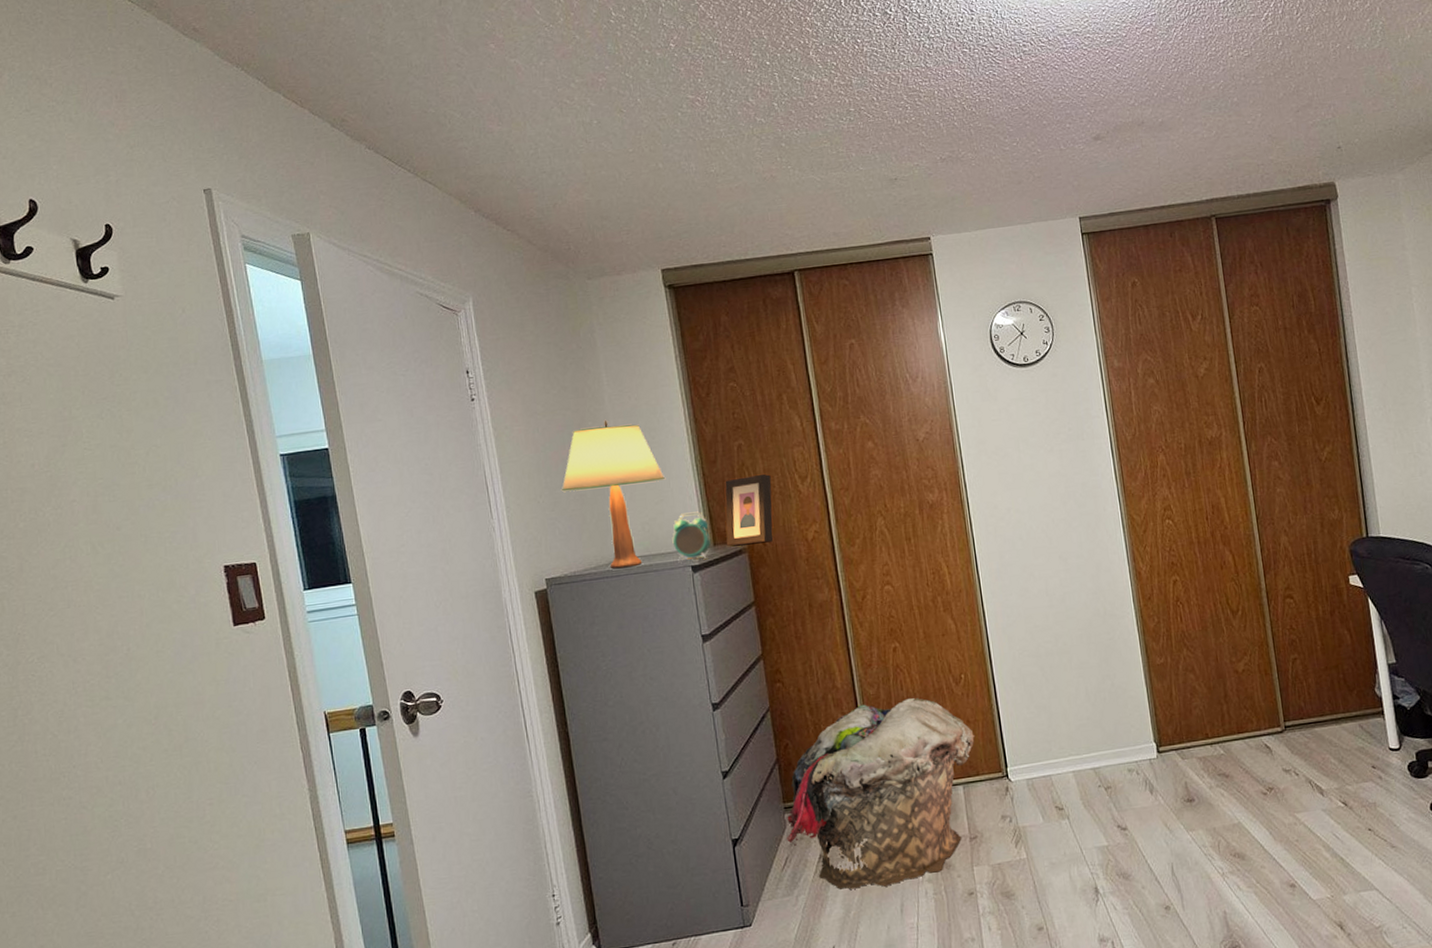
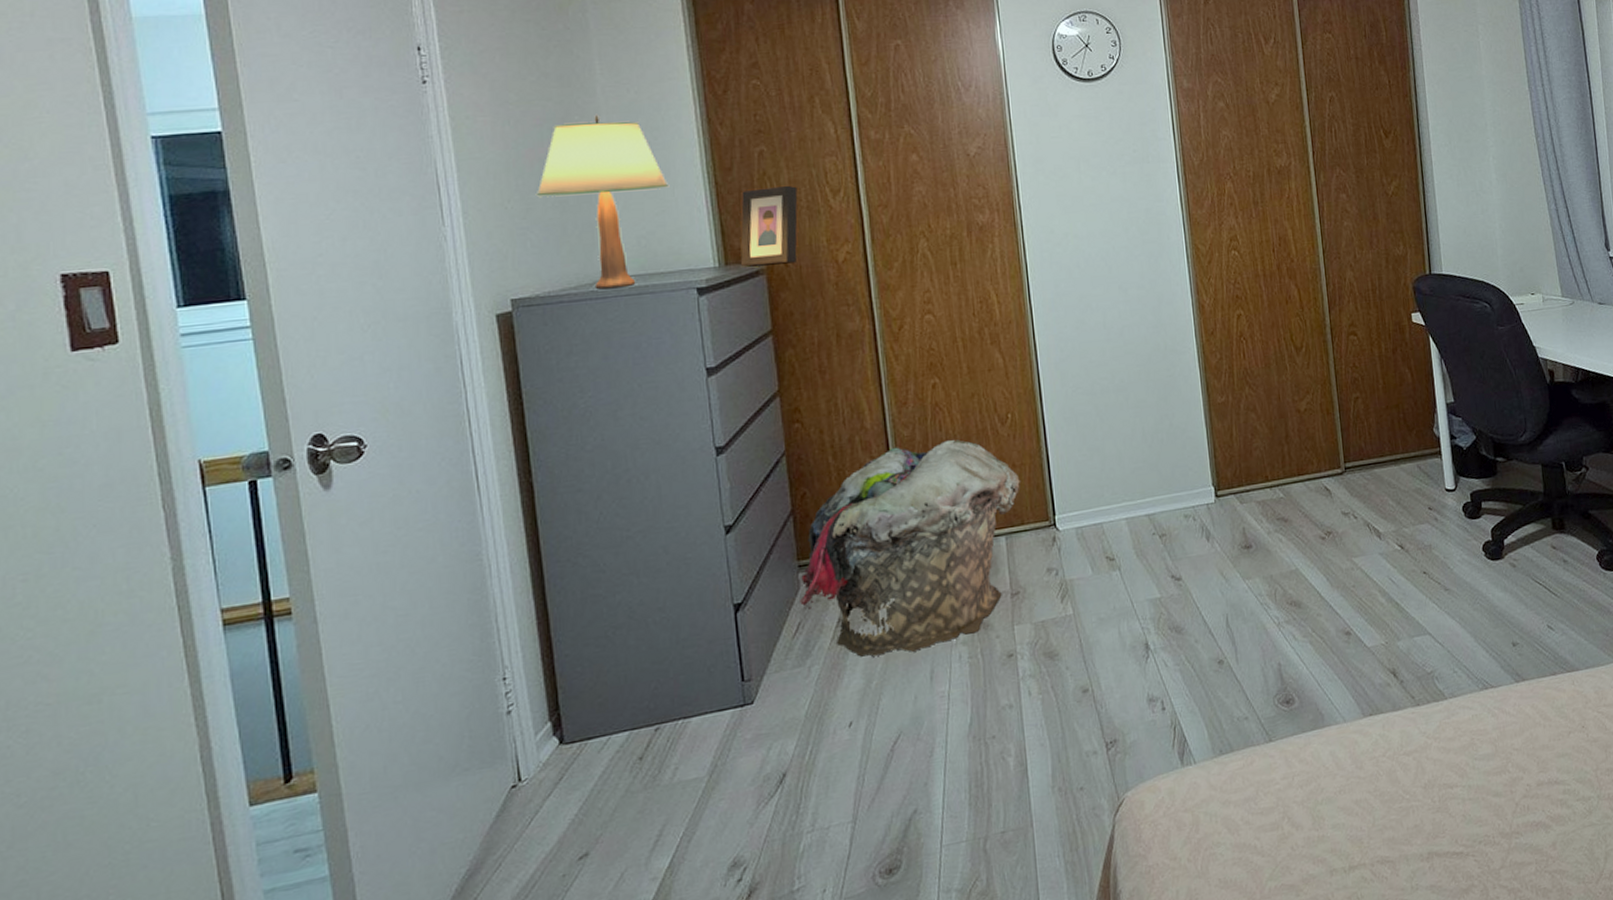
alarm clock: present [673,512,711,563] -> none [676,227,722,284]

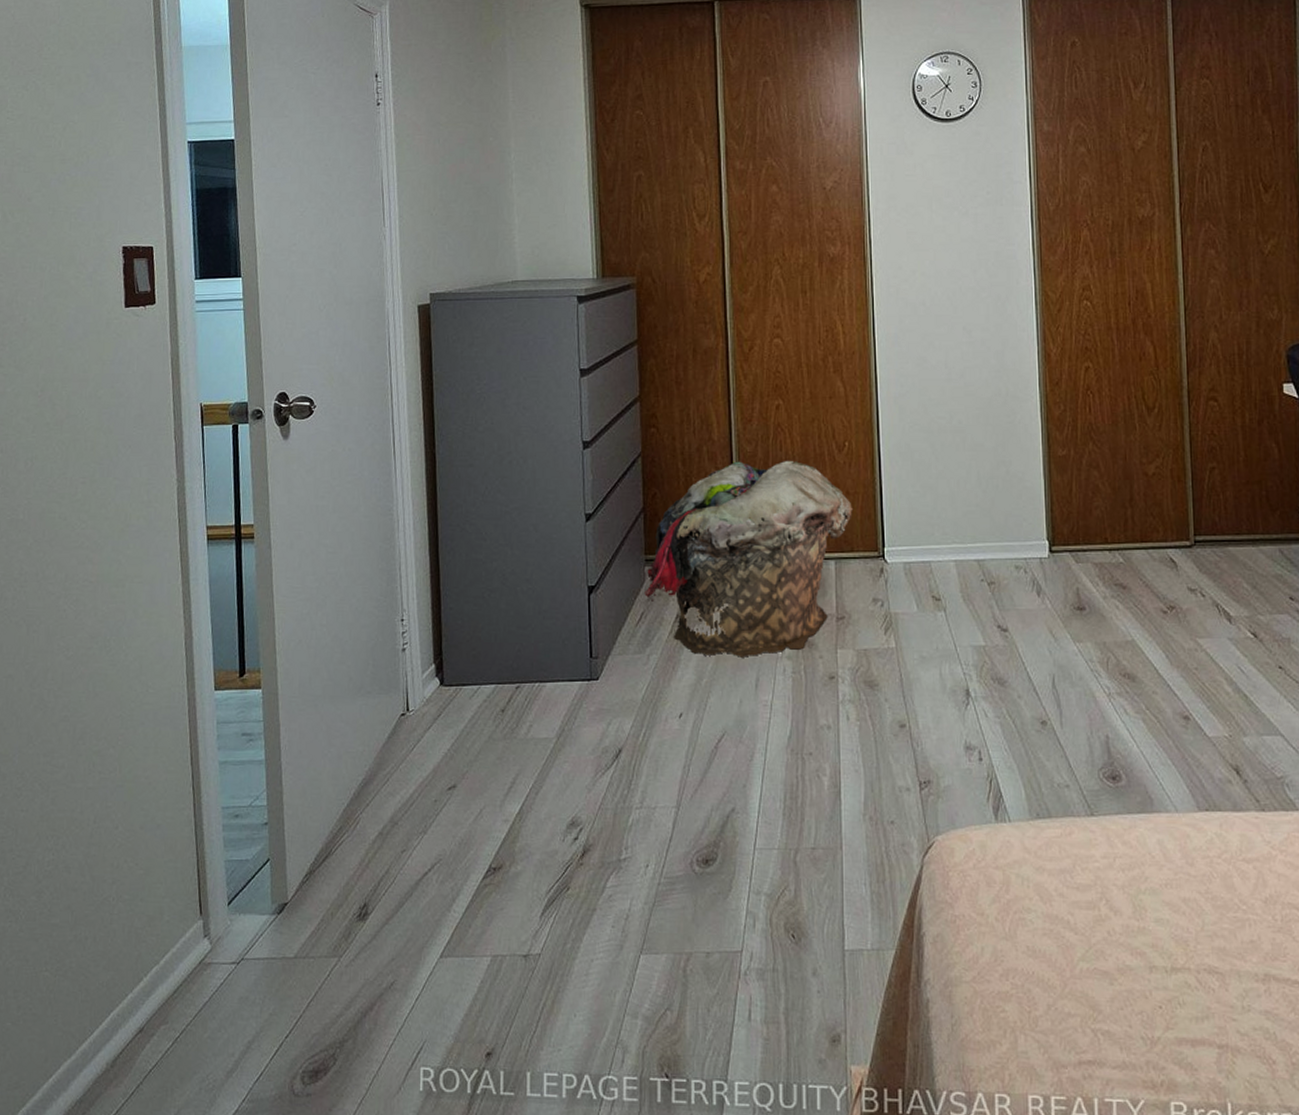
table lamp: present [537,115,668,291] -> none [456,137,560,292]
picture frame: present [740,185,798,267] -> none [616,208,668,280]

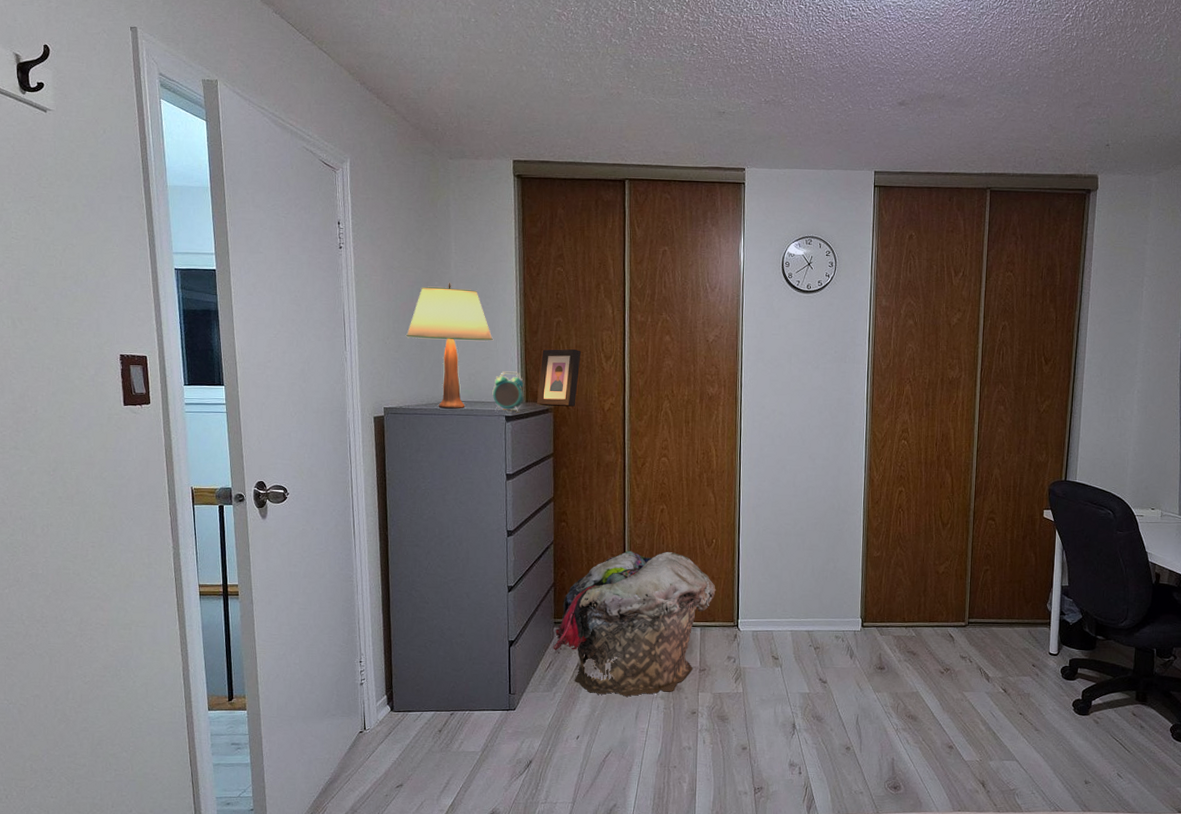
table lamp: none [456,137,560,292] -> present [406,283,493,410]
alarm clock: none [562,241,599,292] -> present [493,372,524,413]
picture frame: none [616,208,668,280] -> present [537,348,581,407]

